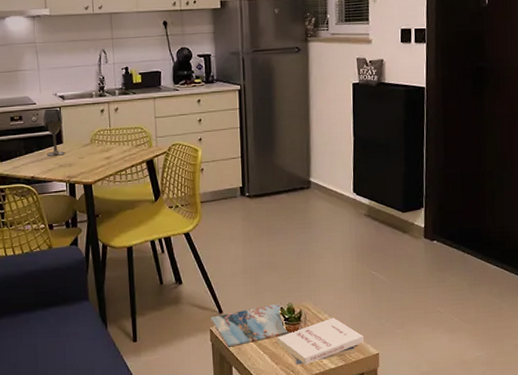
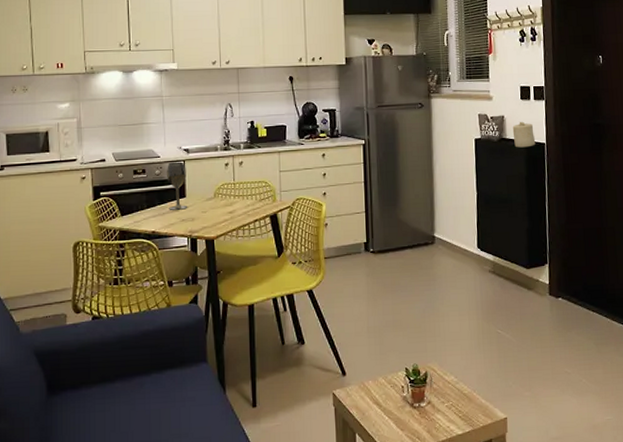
magazine: present [211,303,302,347] -> none [333,364,428,412]
books: present [277,317,365,365] -> none [402,379,492,431]
candle: none [391,65,416,92] -> present [512,121,536,148]

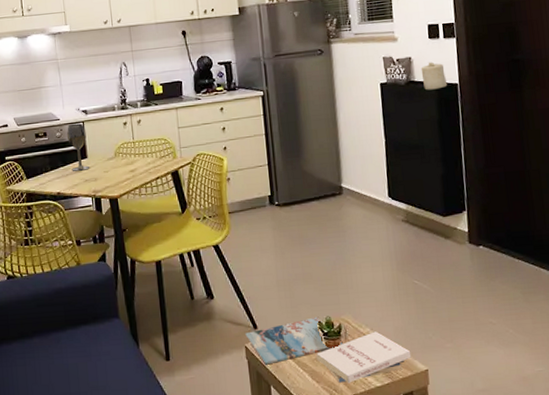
magazine: none [333,364,428,412] -> present [245,317,343,365]
books: none [402,379,492,431] -> present [316,331,412,383]

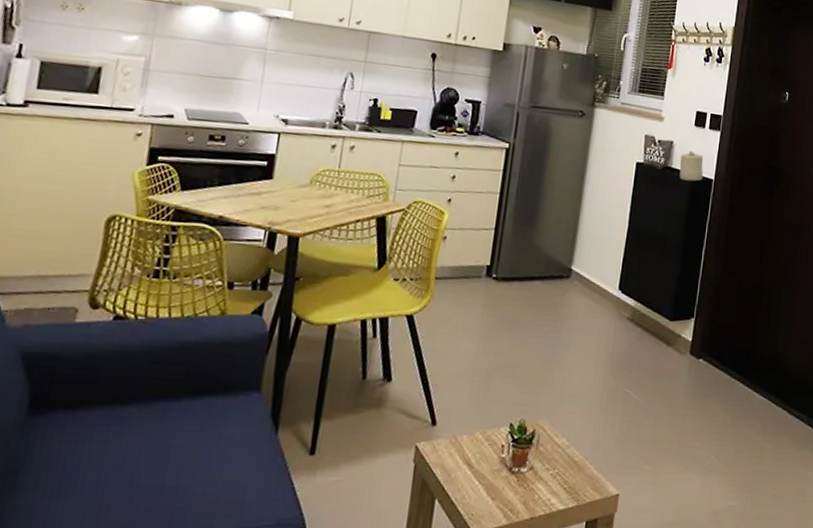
wine glass: present [66,123,89,171] -> none [247,132,280,194]
magazine: present [245,317,343,365] -> none [419,418,533,472]
books: present [316,331,412,383] -> none [498,443,605,503]

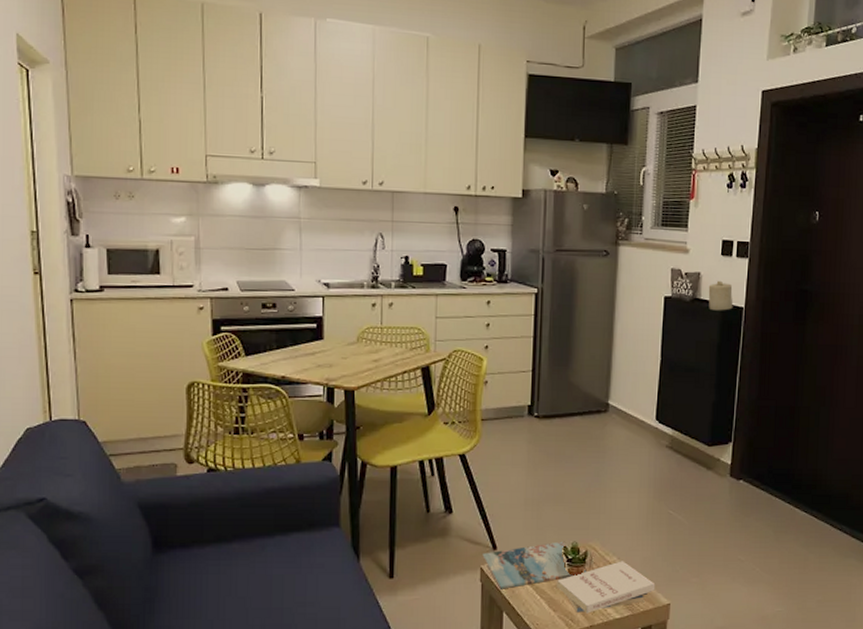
magazine: none [419,418,533,472] -> present [482,541,587,589]
books: none [498,443,605,503] -> present [557,561,656,614]

